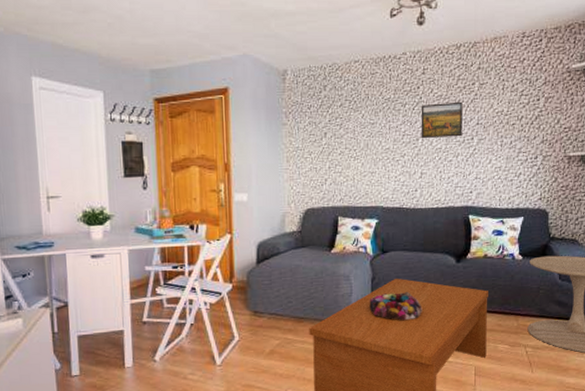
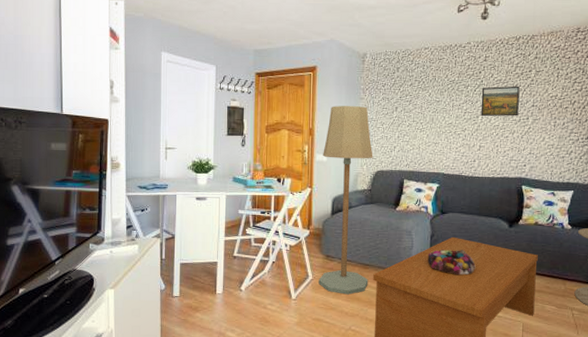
floor lamp: none [242,133,304,354] -> present [318,106,373,295]

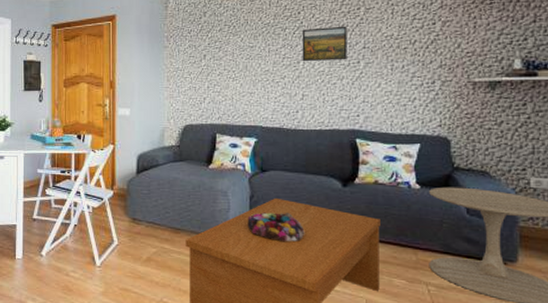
floor lamp: present [318,106,373,295] -> none [125,55,181,262]

